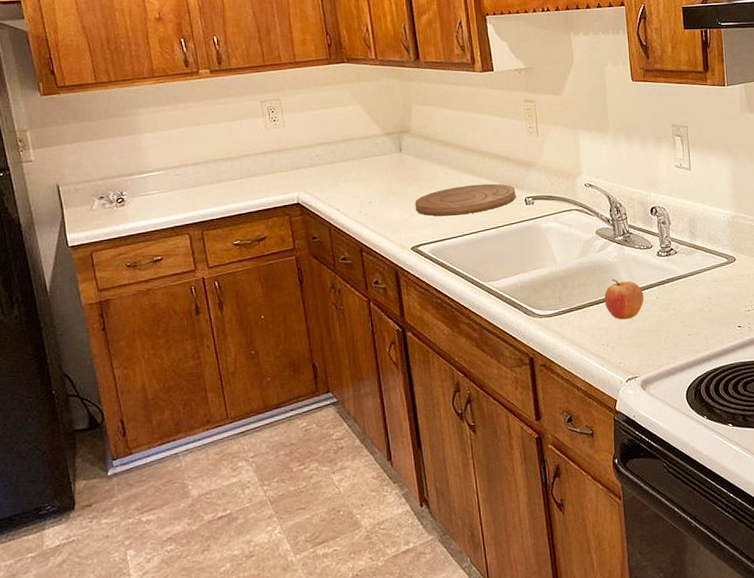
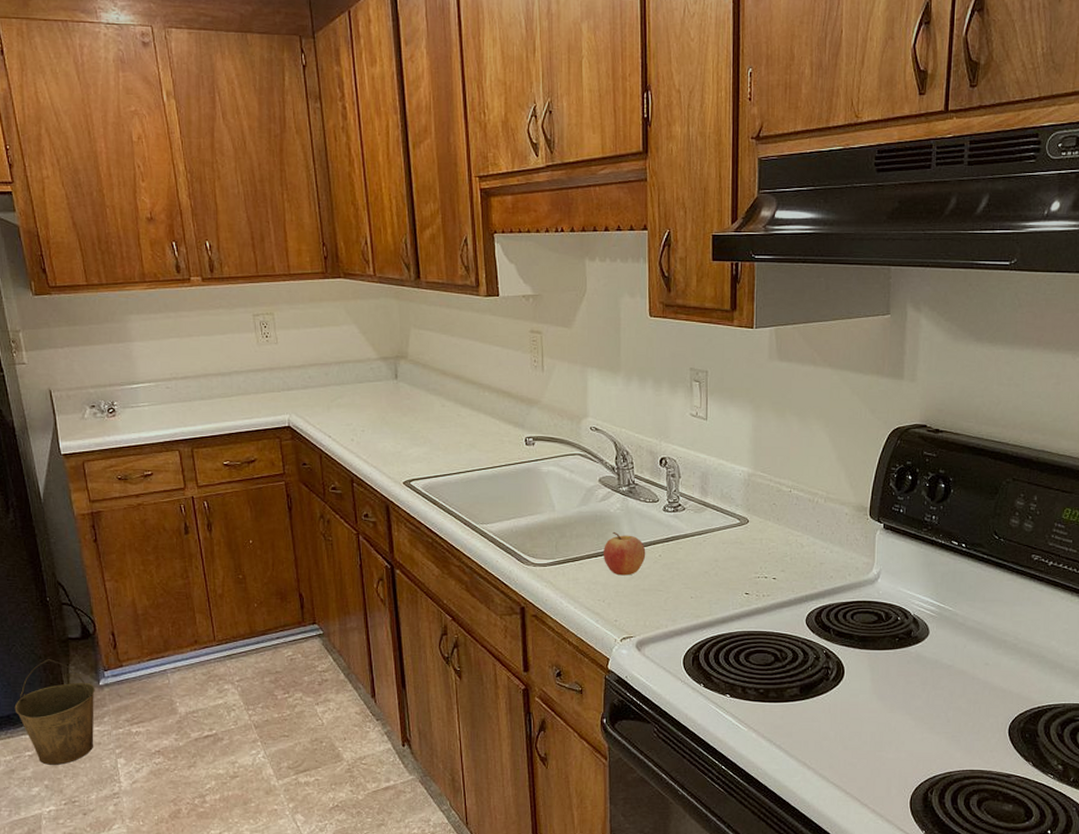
bucket: none [16,453,103,565] -> present [14,659,95,765]
cutting board: present [415,183,516,216] -> none [409,419,516,451]

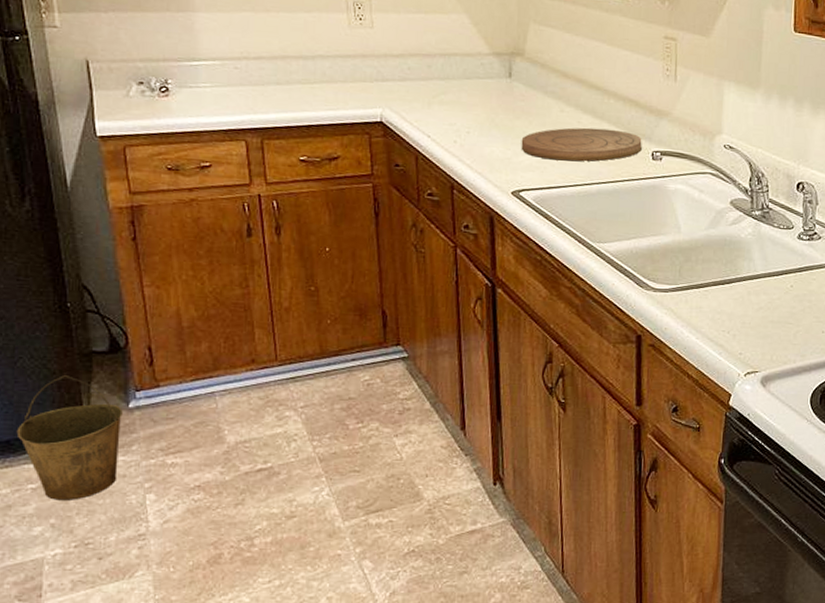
cutting board: none [409,419,516,451] -> present [521,127,642,162]
fruit: present [602,531,646,576] -> none [730,258,777,306]

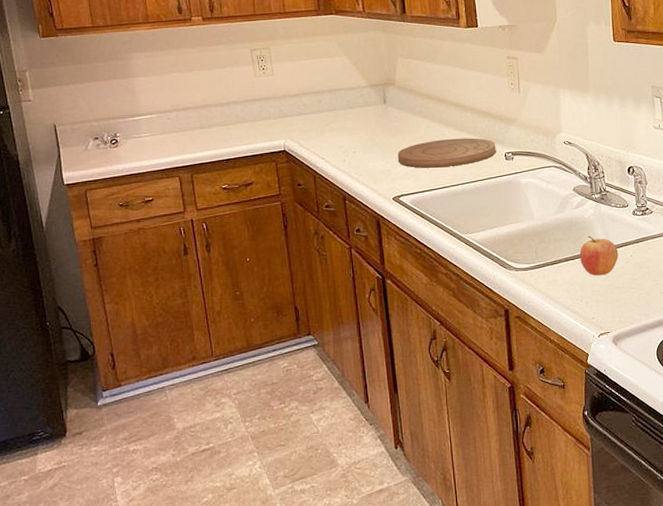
bucket: present [16,375,123,500] -> none [11,382,93,488]
fruit: none [730,258,777,306] -> present [579,235,619,276]

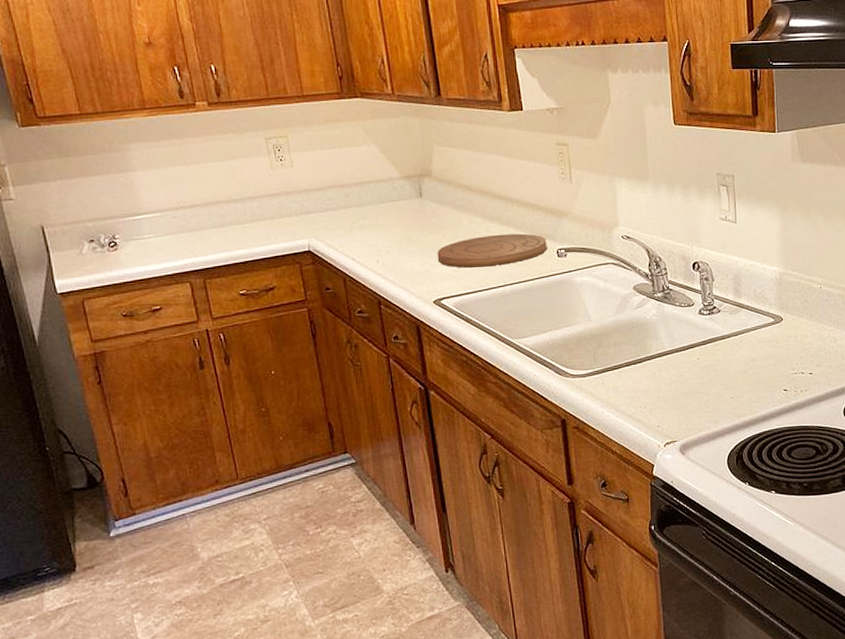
fruit: present [579,235,619,276] -> none [641,337,684,381]

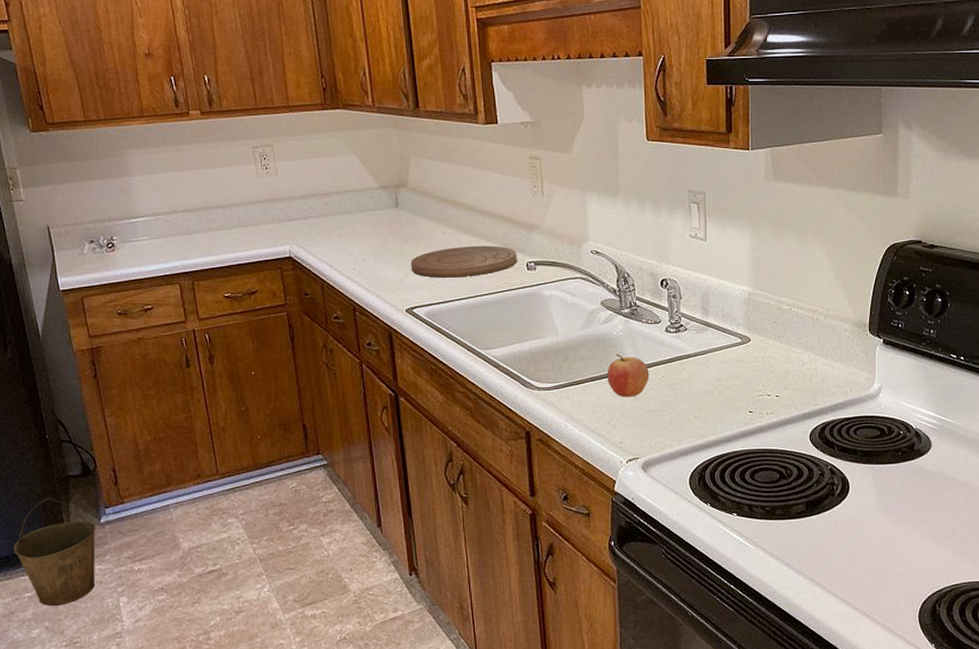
bucket: none [12,513,106,628] -> present [13,498,96,606]
fruit: none [641,337,684,381] -> present [606,353,649,397]

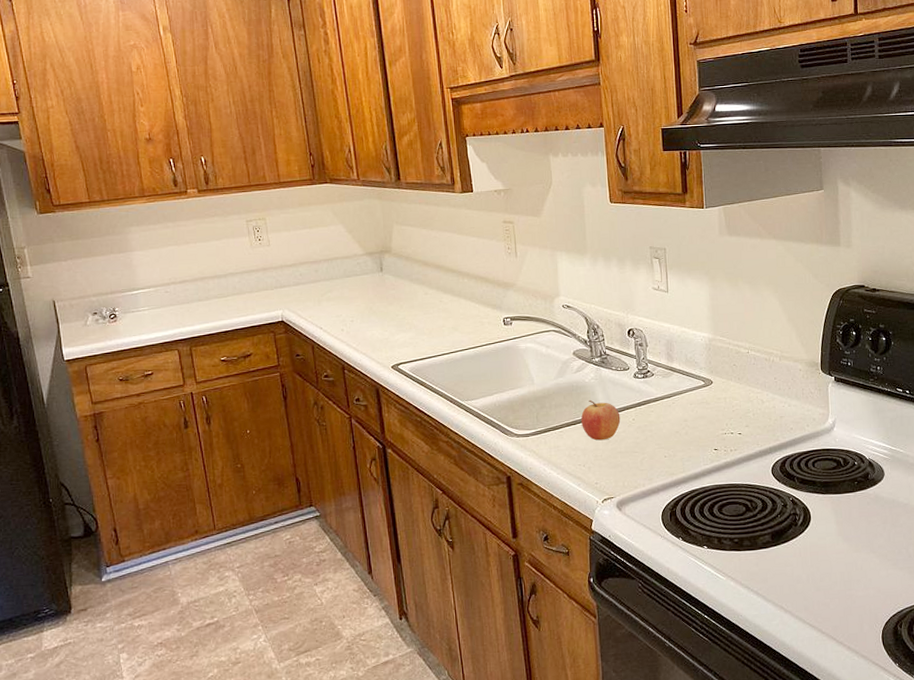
bucket: present [13,498,96,606] -> none [17,559,97,666]
cutting board: present [410,245,517,278] -> none [395,303,494,336]

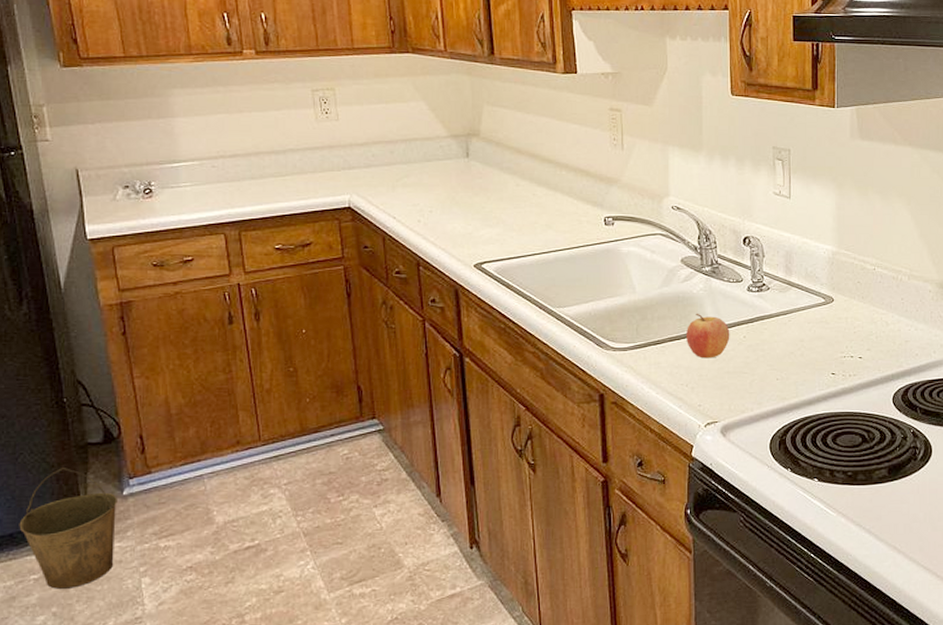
bucket: none [17,559,97,666] -> present [19,468,117,589]

